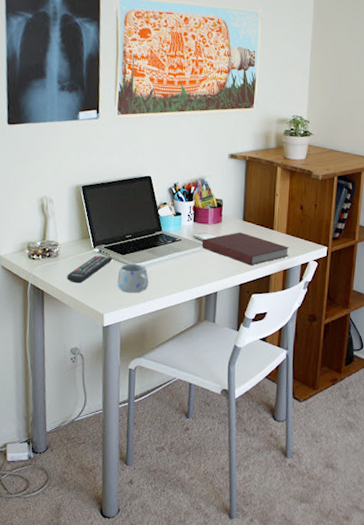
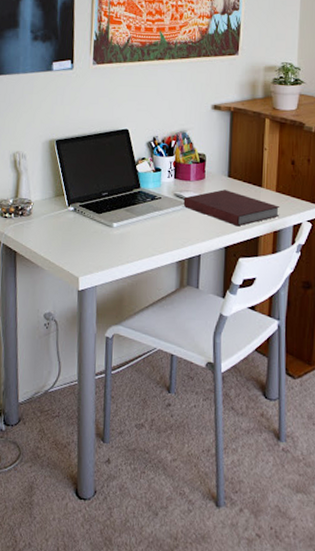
remote control: present [67,256,113,284] -> none [40,214,88,244]
mug: present [117,263,149,293] -> none [93,223,127,255]

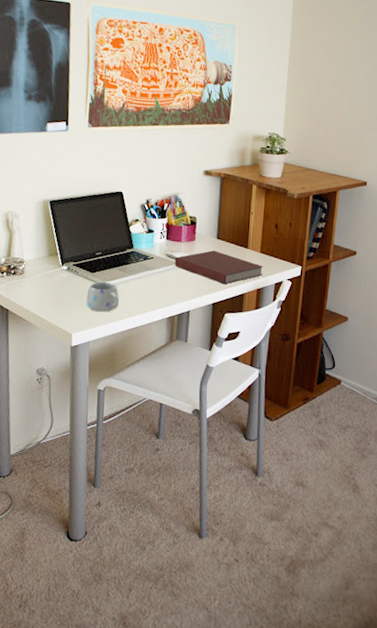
mug: none [93,223,127,255] -> present [86,281,120,312]

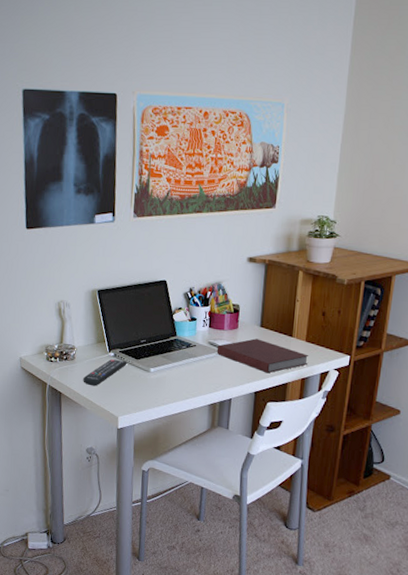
remote control: none [33,273,82,302] -> present [83,359,128,386]
mug: present [86,281,120,312] -> none [131,368,163,398]

